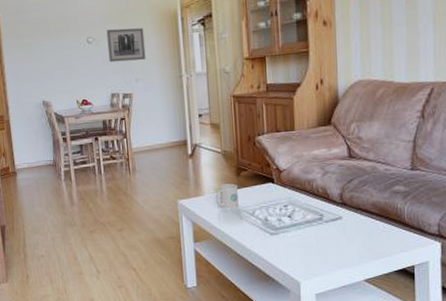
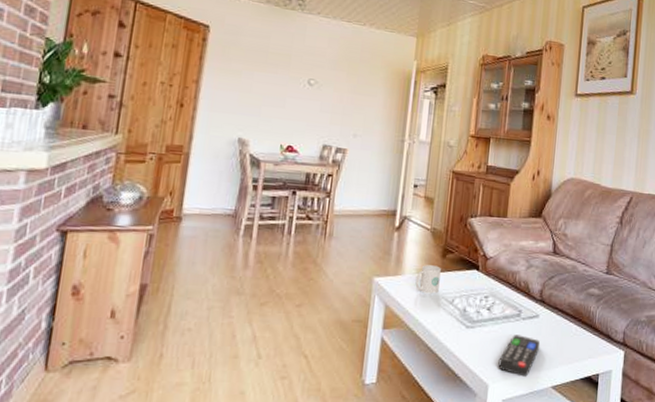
wall art: present [106,28,146,63] -> none [328,76,373,115]
remote control: none [306,236,347,273] -> present [498,335,541,377]

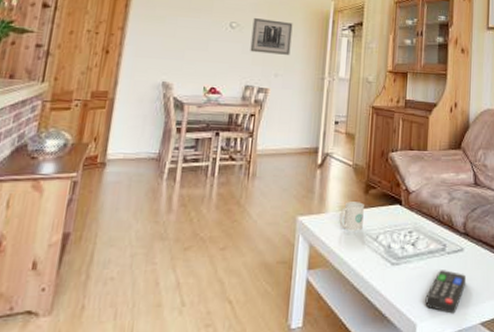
wall art: none [328,76,373,115] -> present [250,18,293,55]

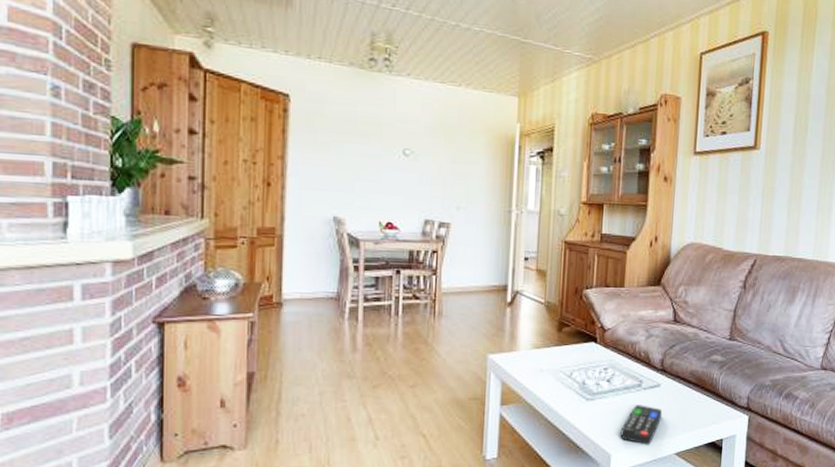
wall art: present [250,18,293,55] -> none [427,144,474,186]
mug: present [339,201,364,231] -> none [531,339,557,368]

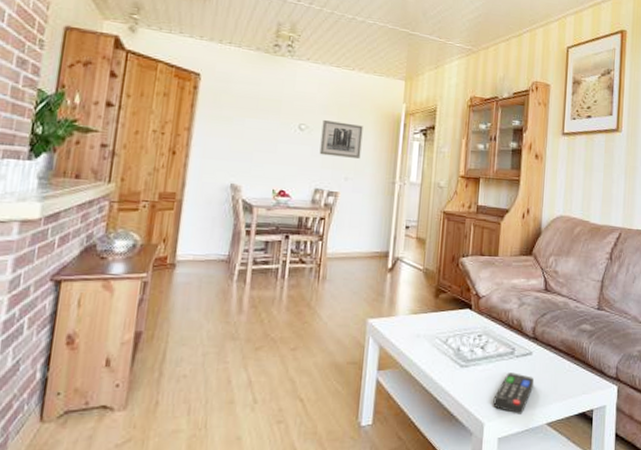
wall art: none [427,144,474,186] -> present [319,120,363,159]

